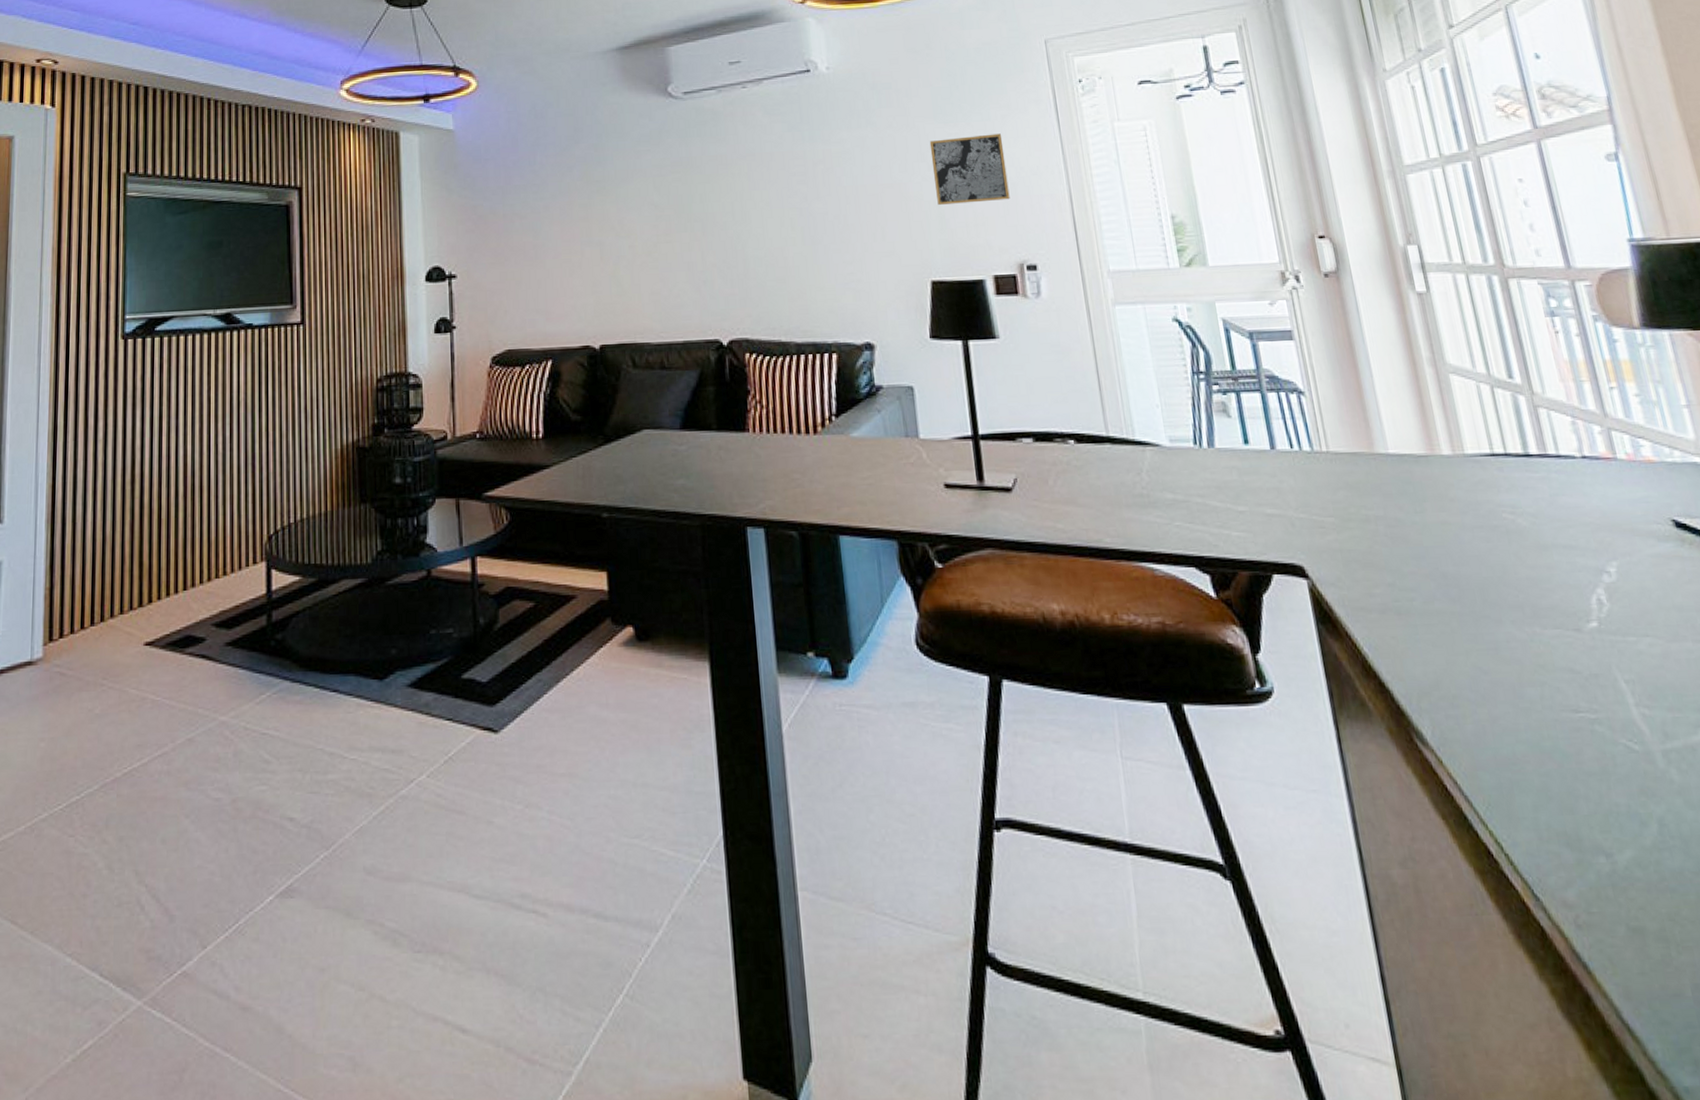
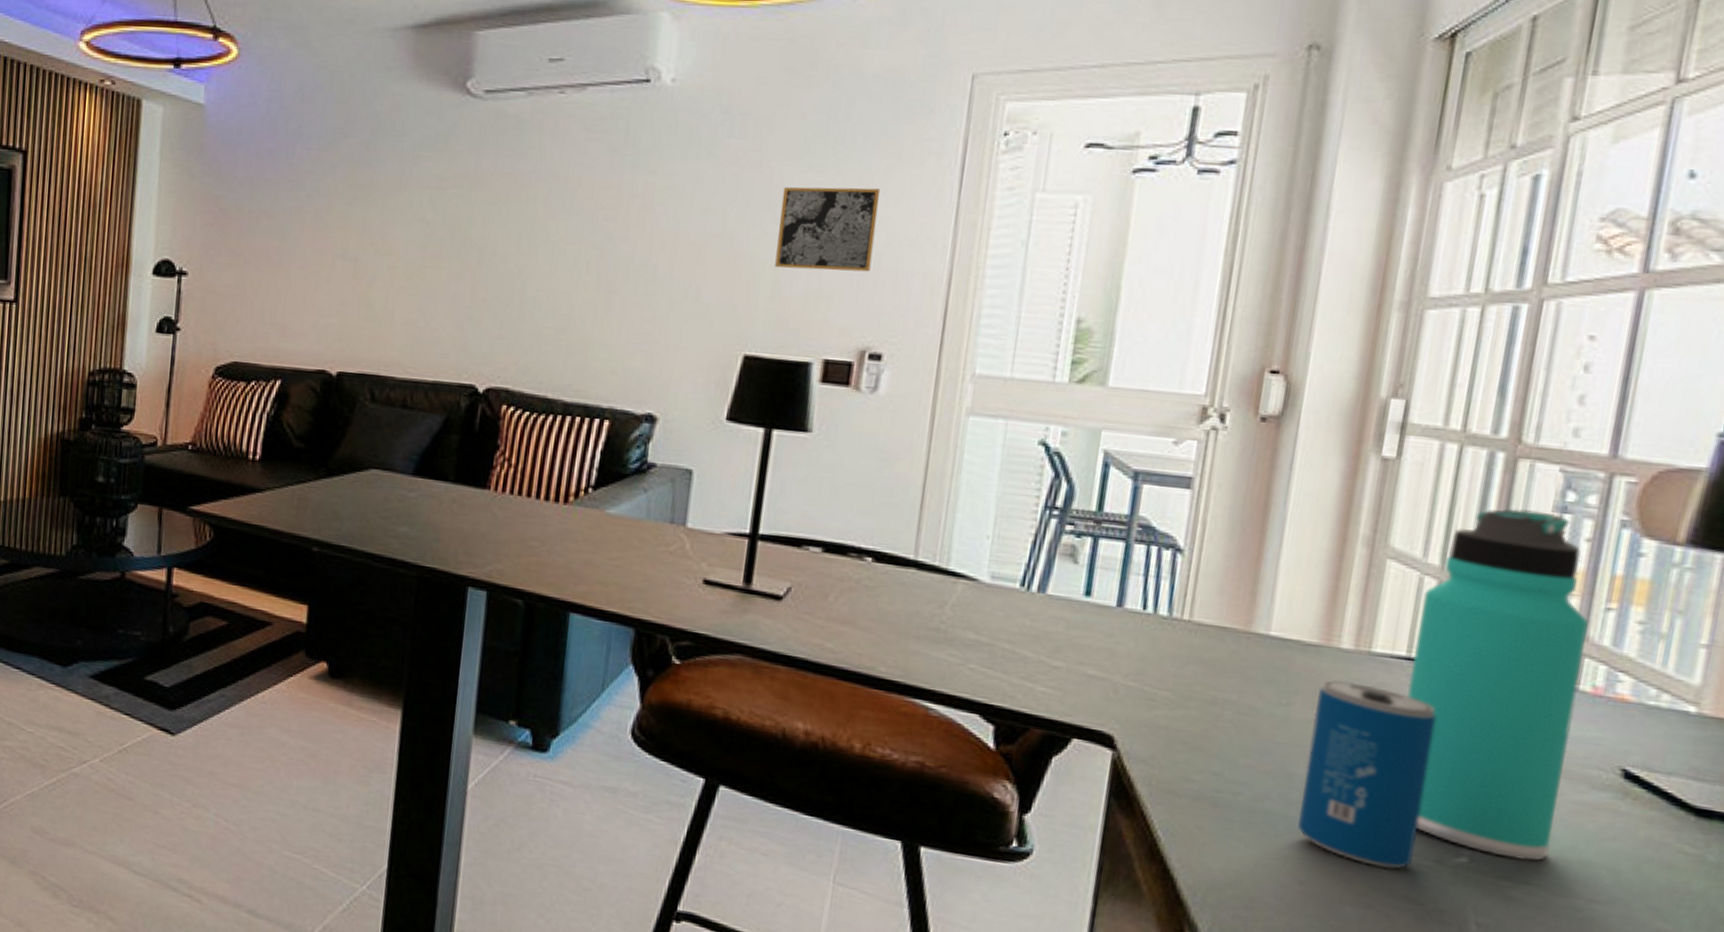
beverage can: none [1439,482,1559,646] -> present [1298,680,1437,870]
thermos bottle: none [1484,318,1652,616] -> present [1407,508,1590,861]

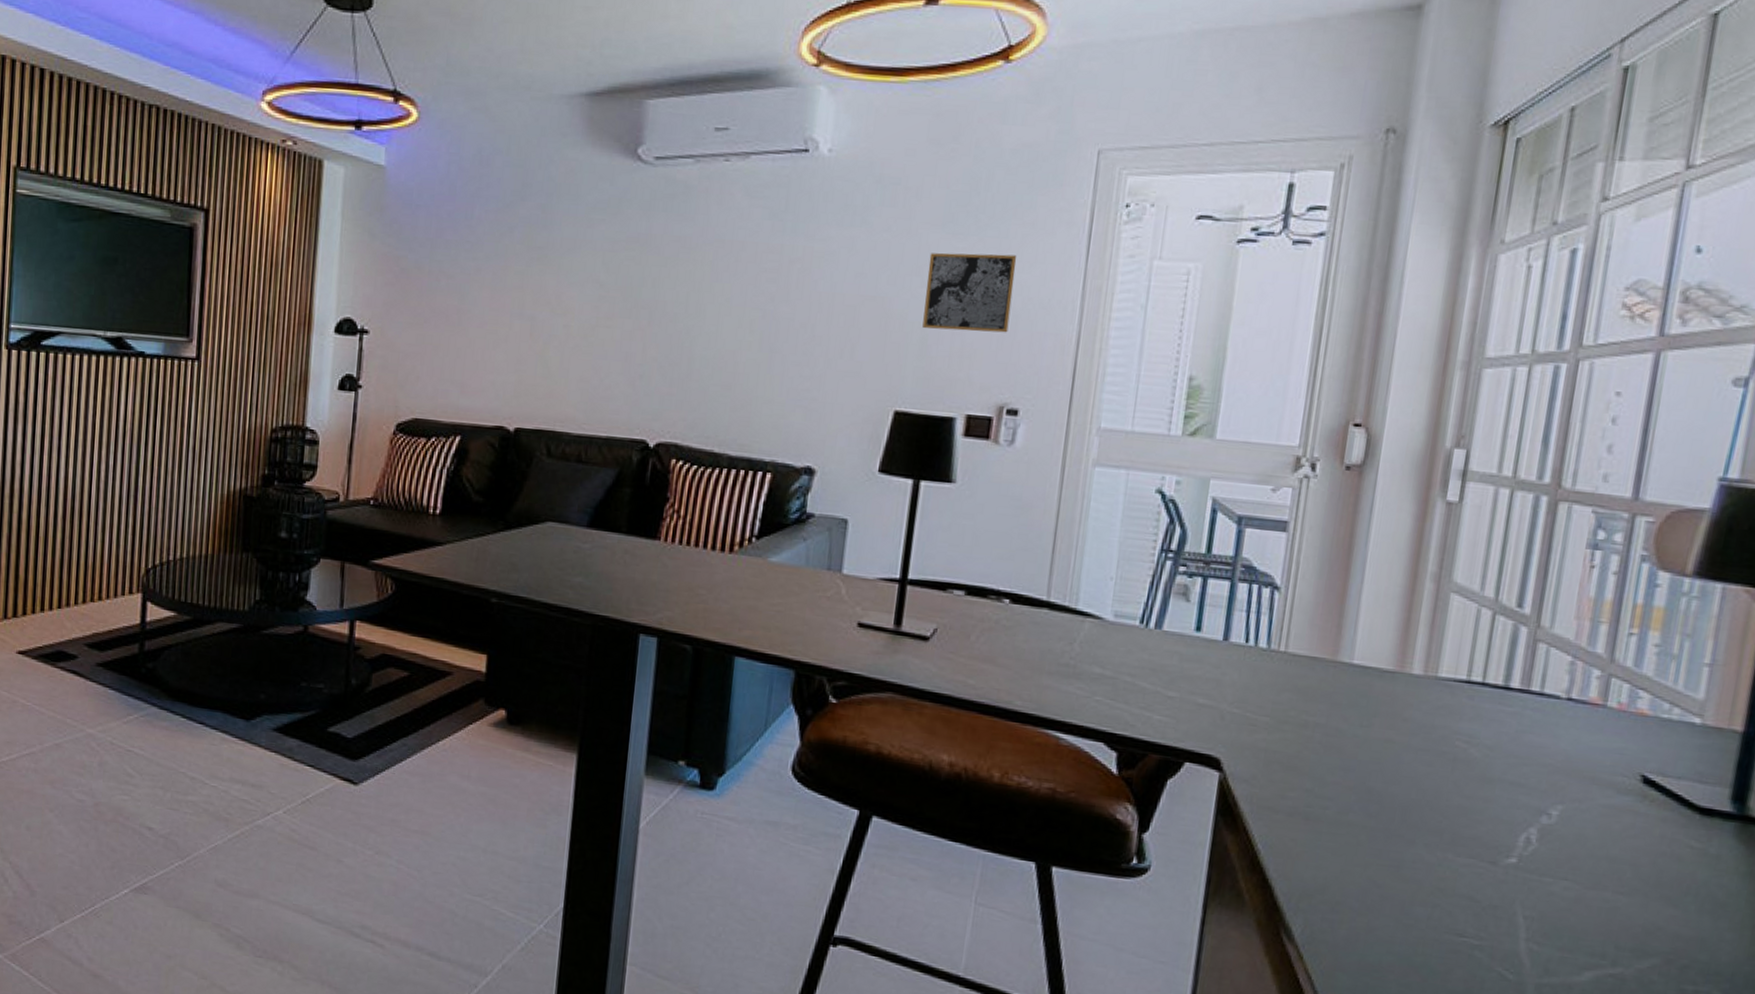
beverage can: present [1298,680,1437,870] -> none [1376,702,1492,872]
thermos bottle: present [1407,508,1590,861] -> none [1467,546,1616,859]

